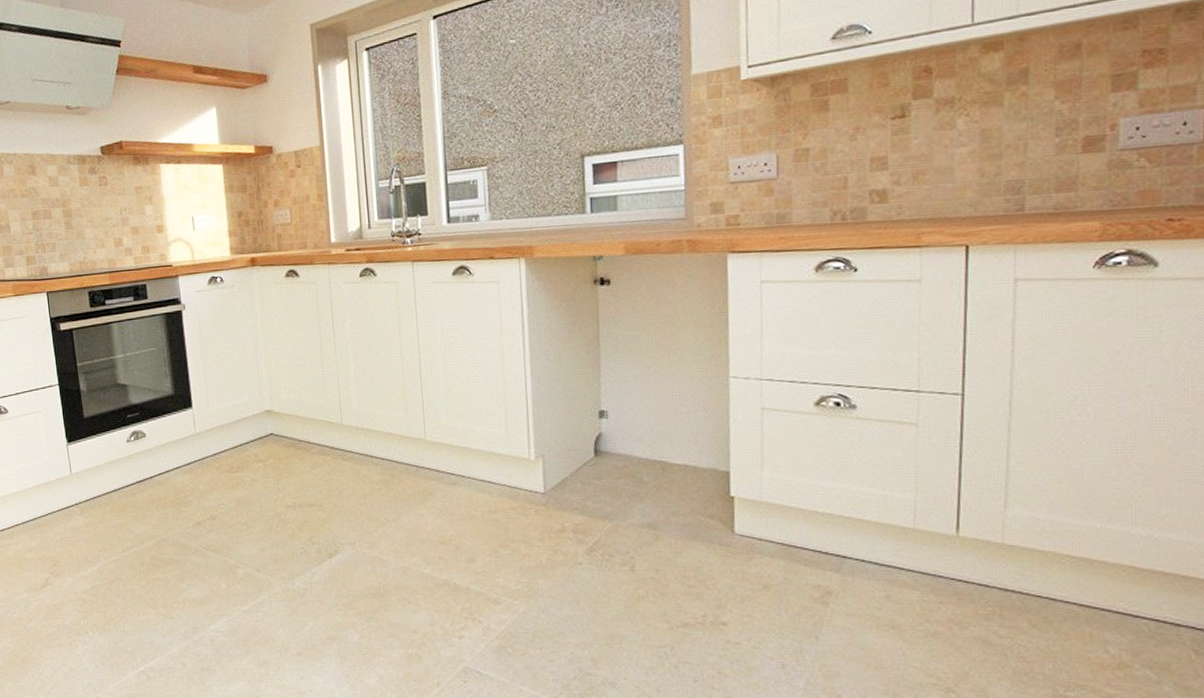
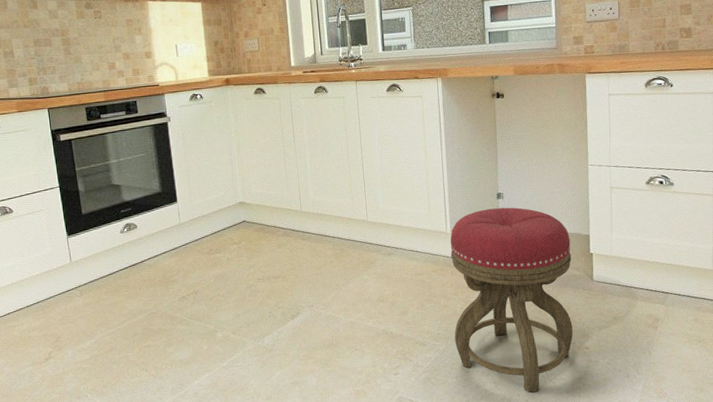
stool: none [534,430,704,677] -> present [450,207,573,393]

